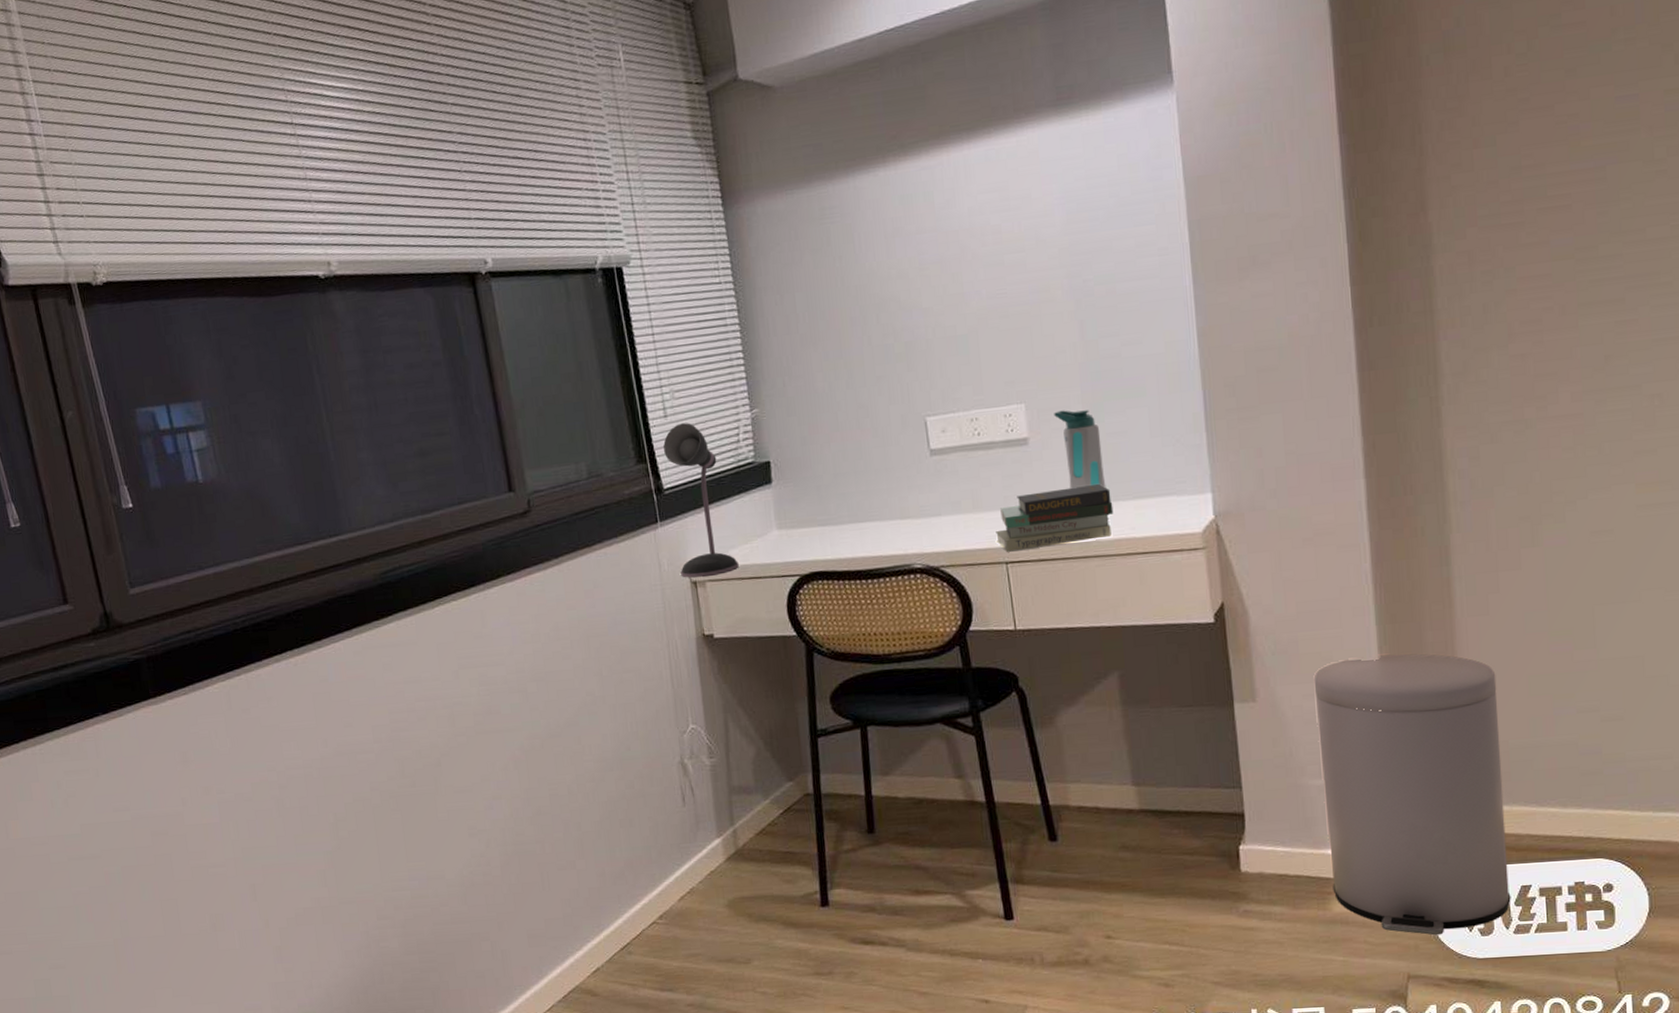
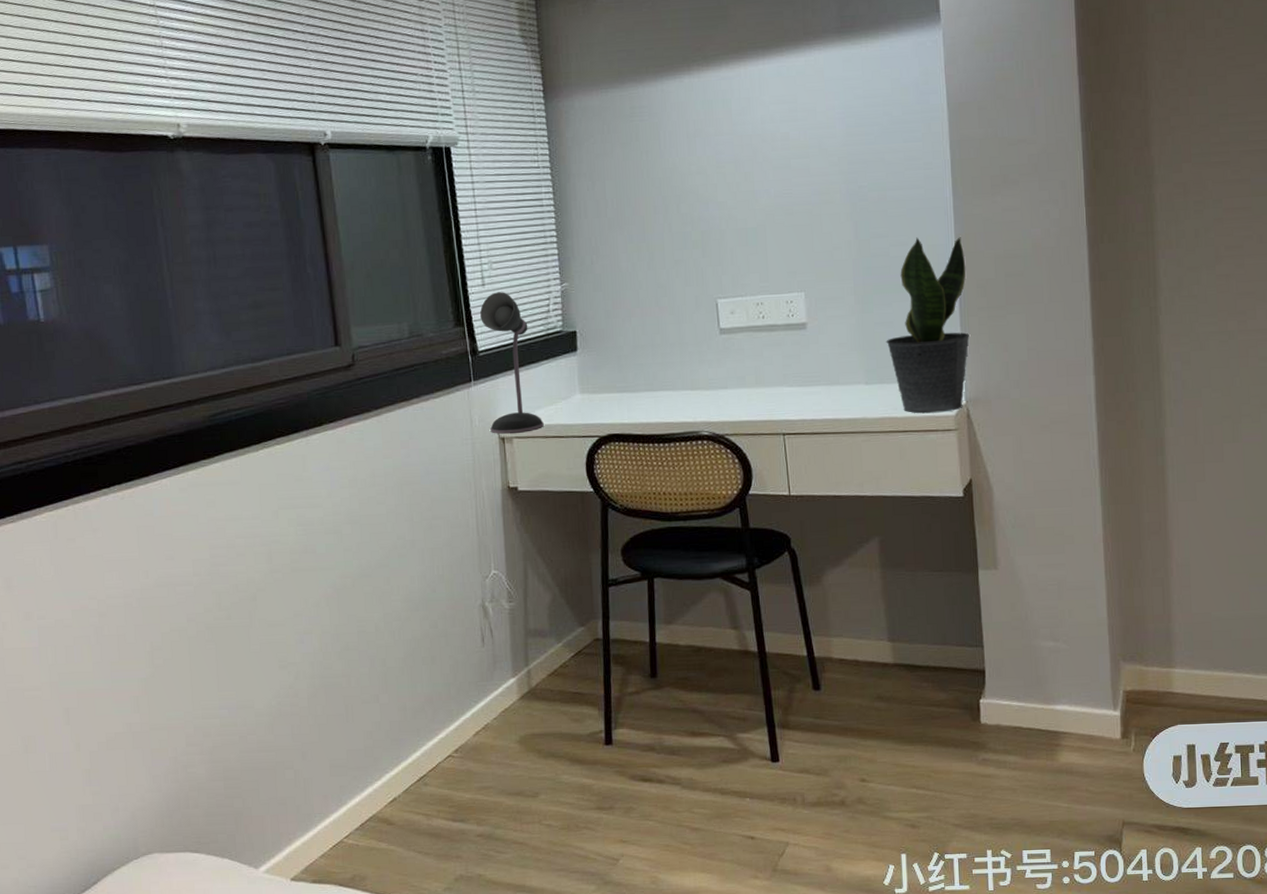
books: present [994,483,1114,552] -> none [774,367,879,424]
water bottle: present [1054,410,1110,516] -> none [830,300,875,397]
potted plant: none [1120,330,1217,533] -> present [886,237,969,414]
pedal bin: present [1313,653,1511,936] -> none [1047,531,1212,786]

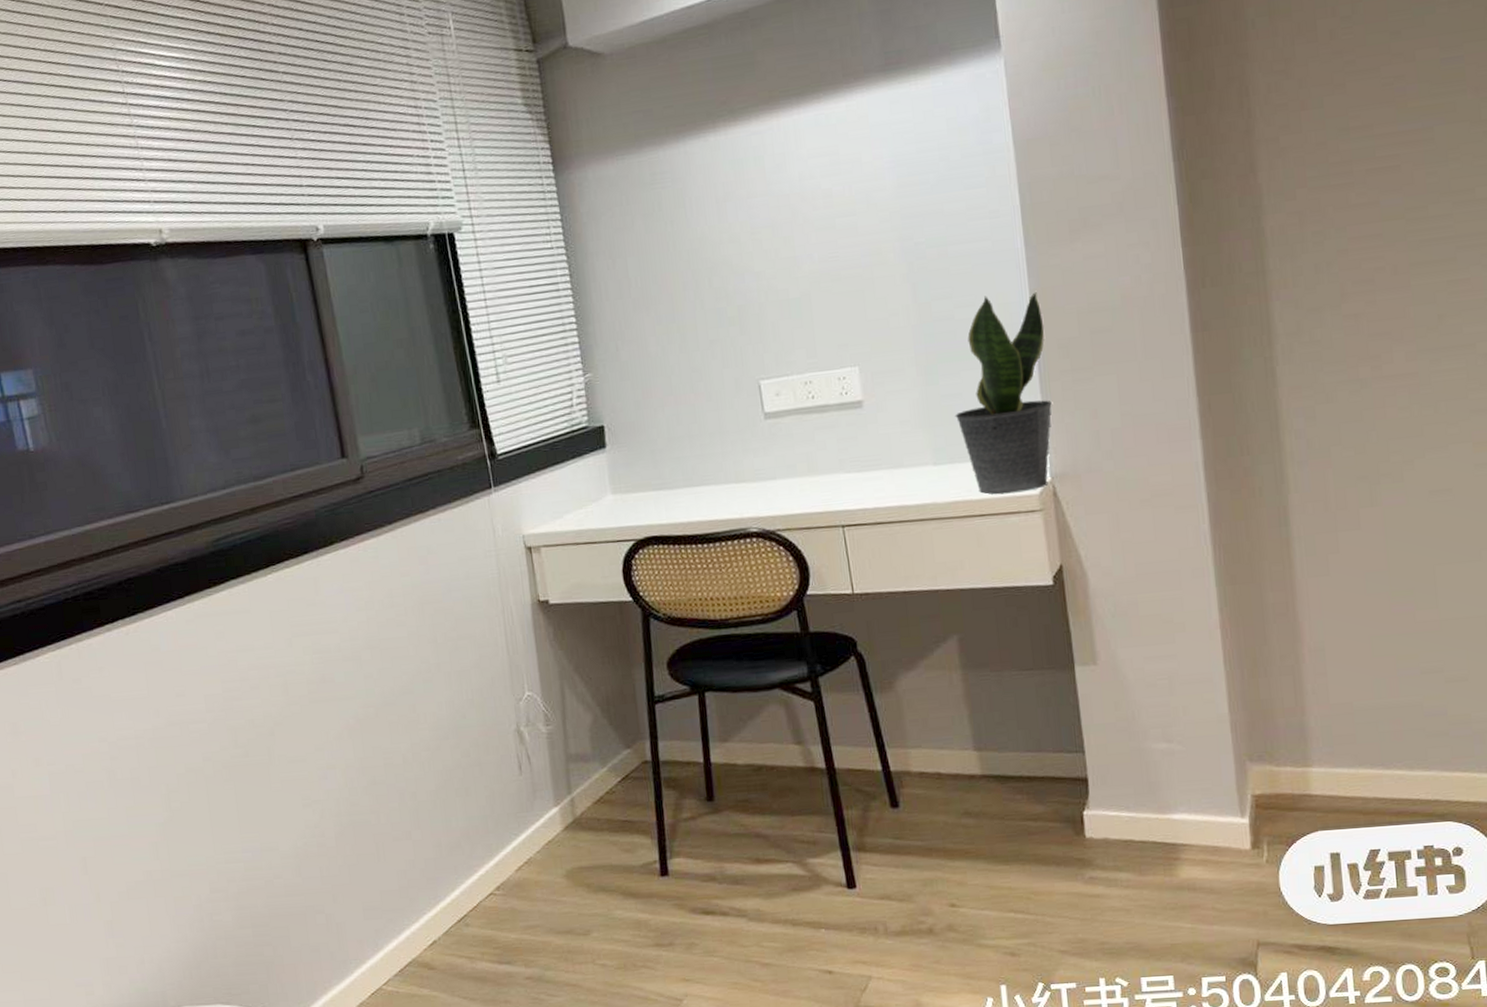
desk lamp: present [480,292,544,435] -> none [497,388,574,544]

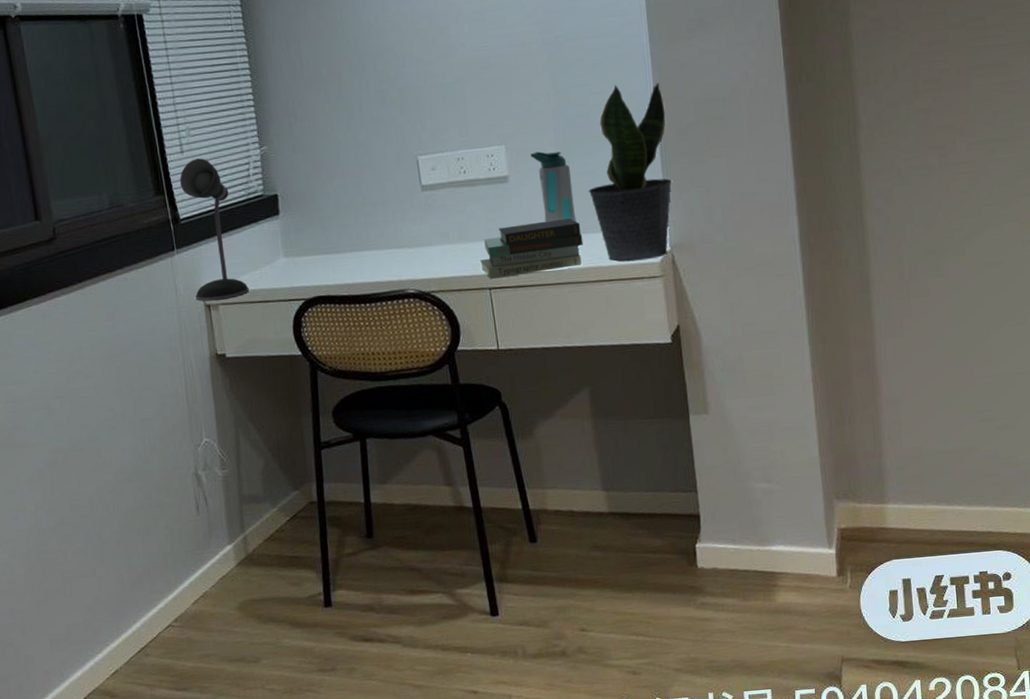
desk lamp: none [497,388,574,544] -> present [180,158,249,302]
books: none [830,446,950,515] -> present [479,217,583,279]
water bottle: none [888,372,946,479] -> present [530,151,580,247]

